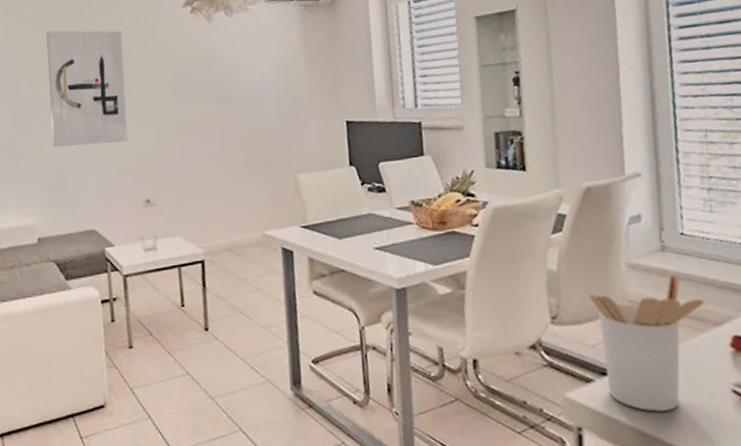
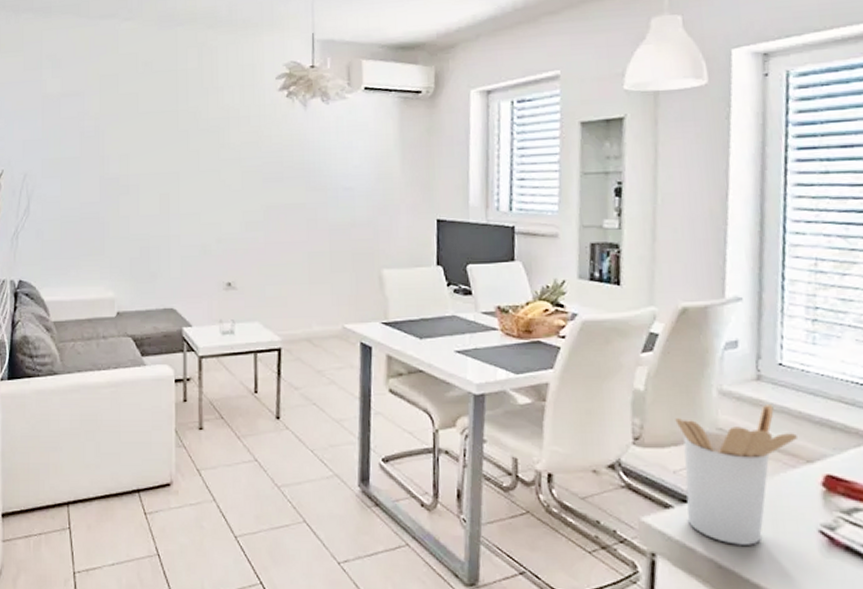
wall art: present [46,30,128,147] -> none [138,105,216,223]

